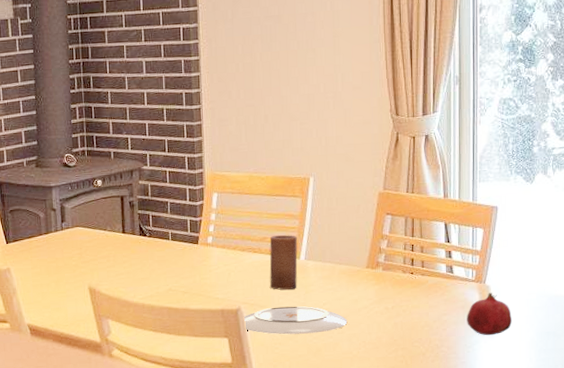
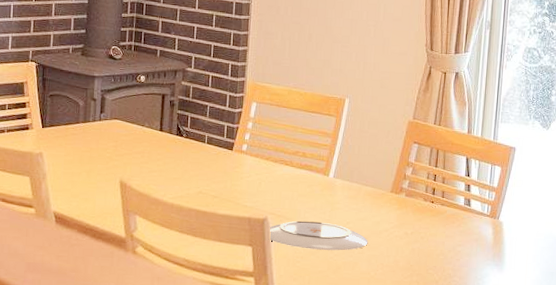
candle: present [269,235,298,290] -> none [297,151,329,205]
fruit: present [467,293,512,336] -> none [479,229,521,270]

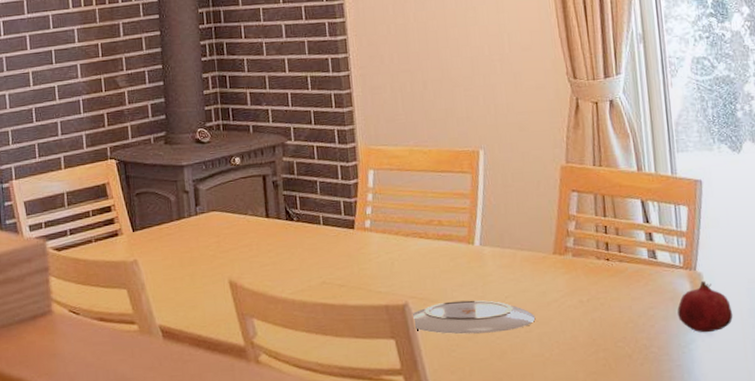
fruit: none [479,229,521,270] -> present [677,281,733,333]

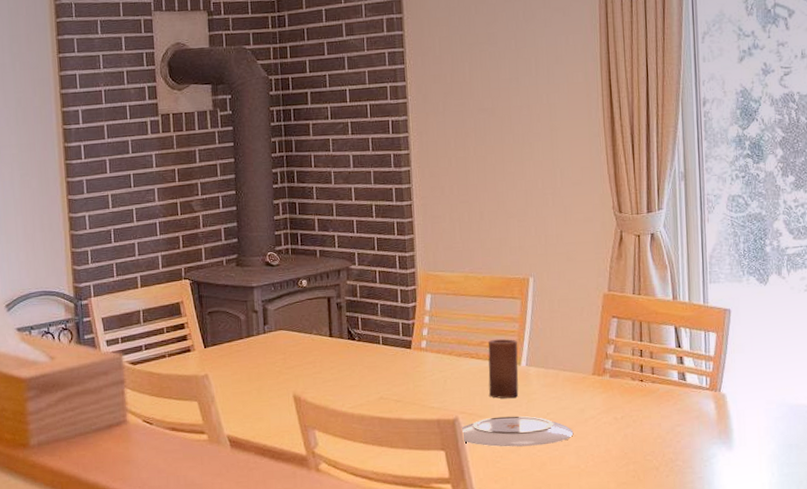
candle: none [437,217,473,281] -> present [488,339,519,399]
fruit: present [677,281,733,333] -> none [702,402,751,449]

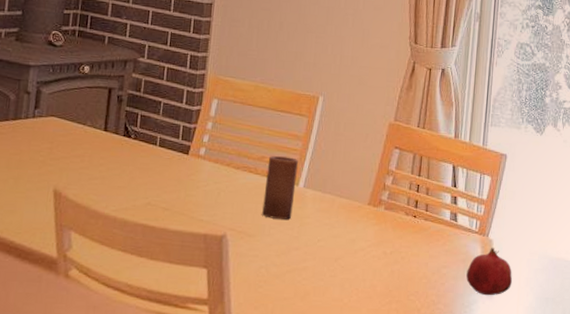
plate: present [461,416,574,447] -> none [227,238,342,273]
fruit: none [702,402,751,449] -> present [466,248,512,296]

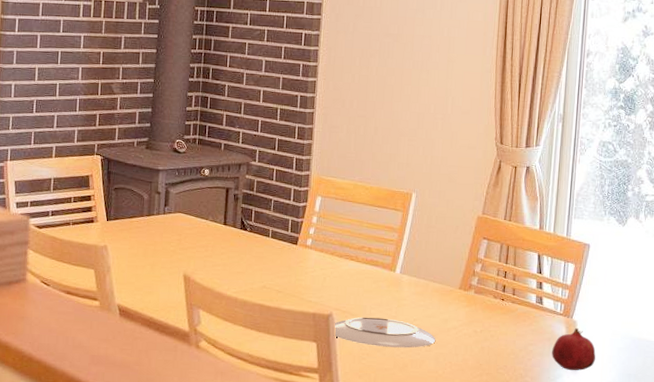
plate: none [227,238,342,273] -> present [333,317,436,348]
candle: present [261,156,299,220] -> none [362,246,395,301]

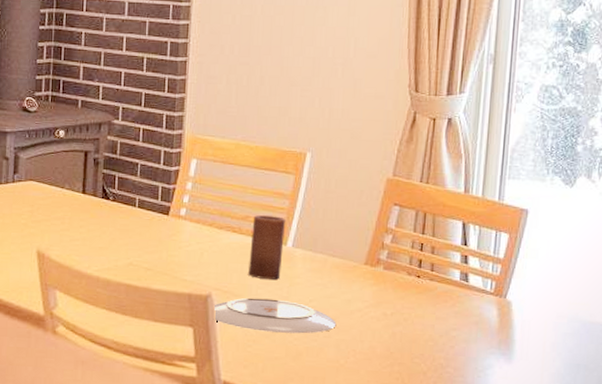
candle: none [362,246,395,301] -> present [247,215,286,280]
fruit: present [552,328,596,371] -> none [480,310,535,361]

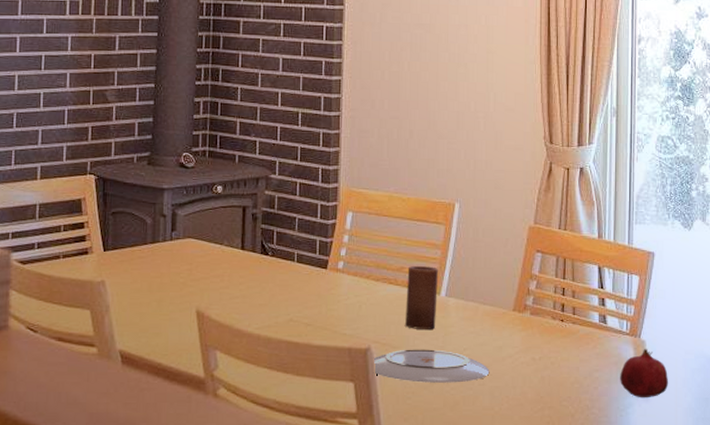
fruit: none [480,310,535,361] -> present [620,349,668,398]

